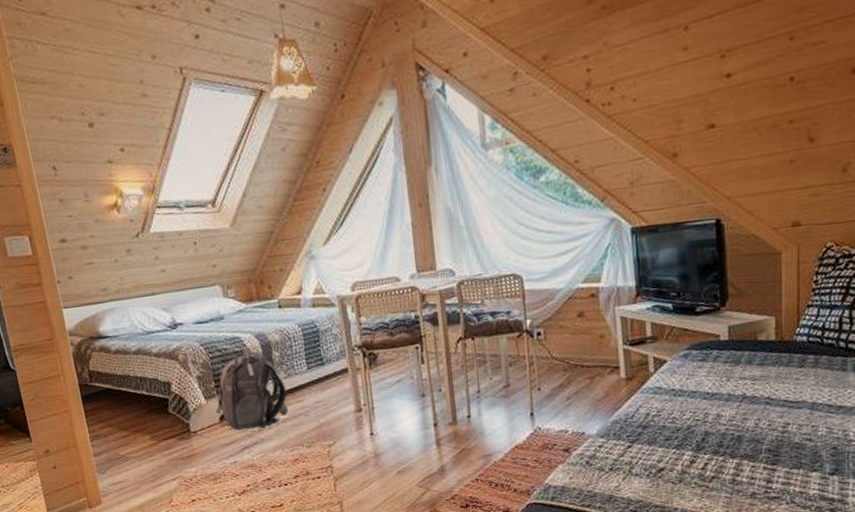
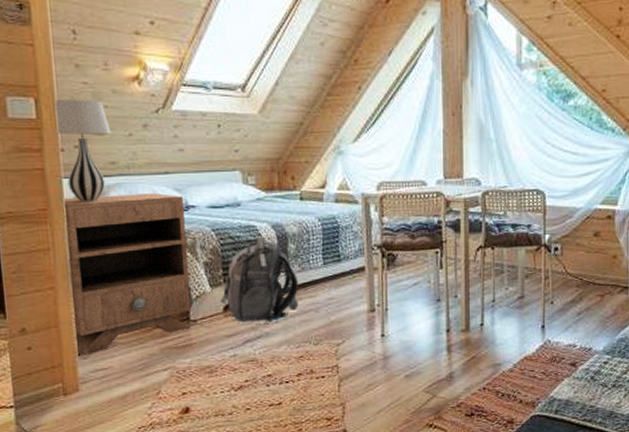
table lamp: none [46,231,100,329] -> present [54,99,111,201]
nightstand: none [67,314,191,471] -> present [65,193,192,356]

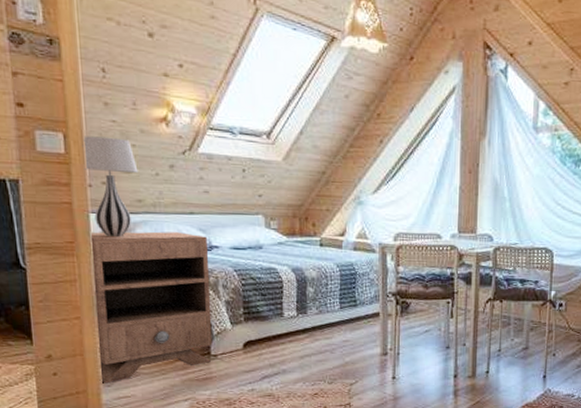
backpack: present [221,236,299,325] -> none [241,279,315,362]

